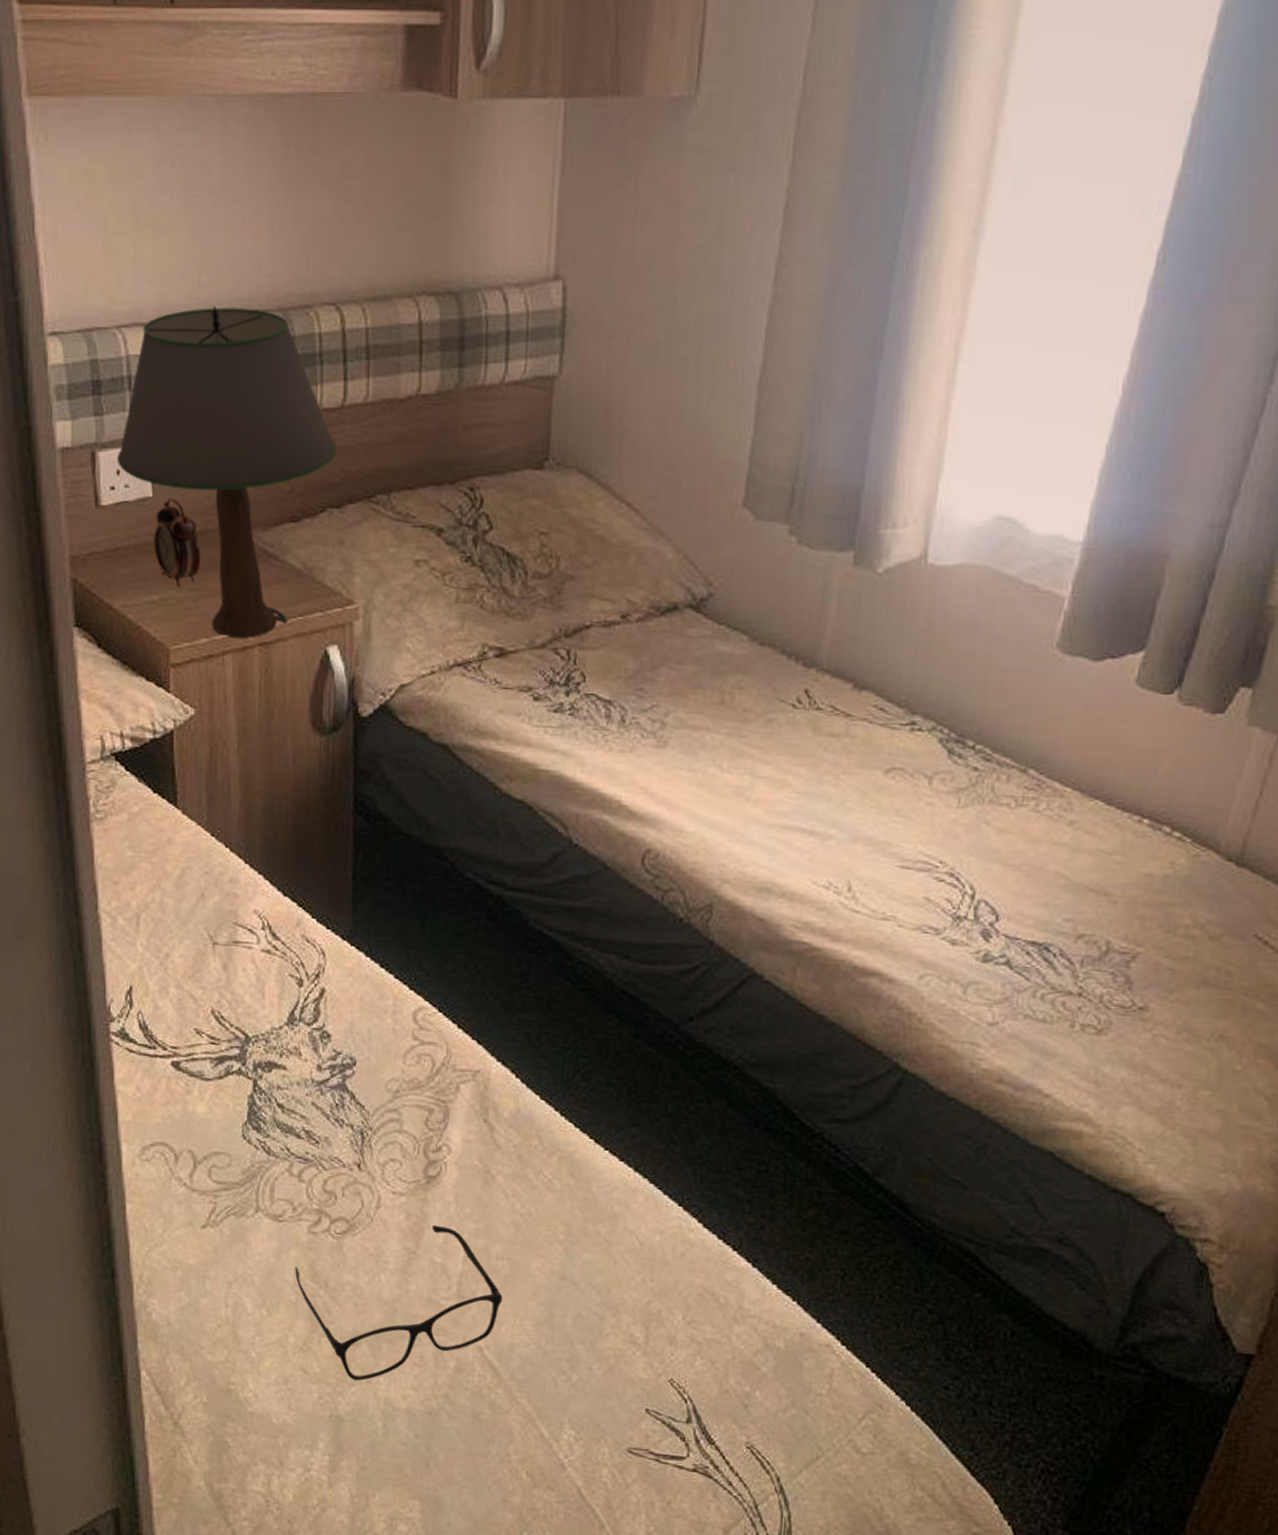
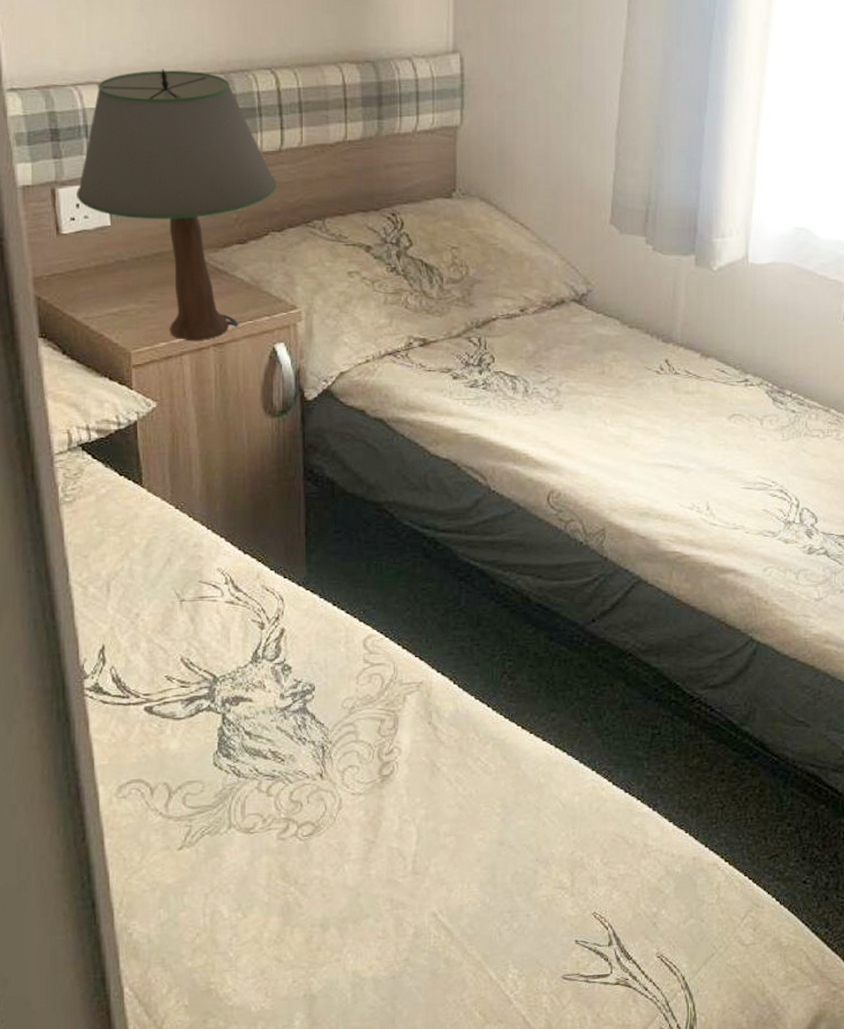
alarm clock: present [153,497,201,587] -> none [112,226,158,301]
eyeglasses: present [295,1224,503,1381] -> none [267,815,452,961]

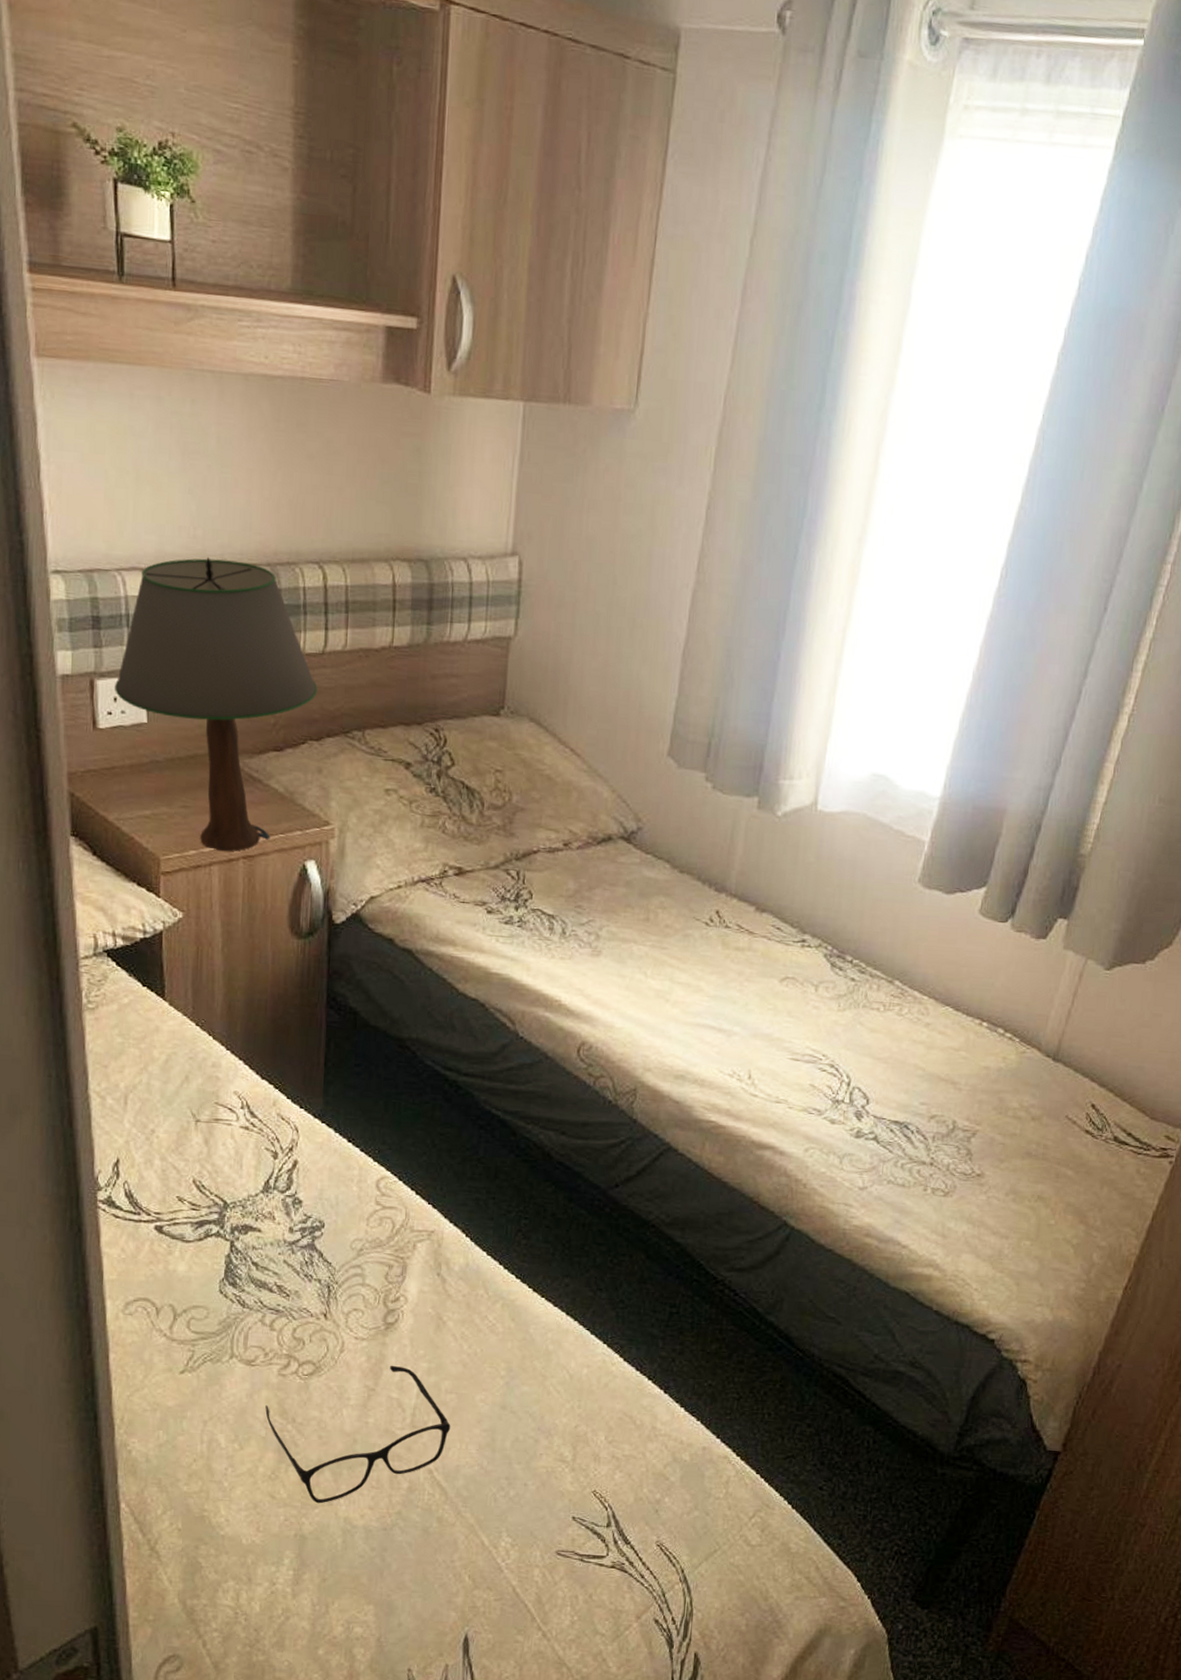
eyeglasses: none [267,815,452,961] -> present [265,1365,451,1504]

